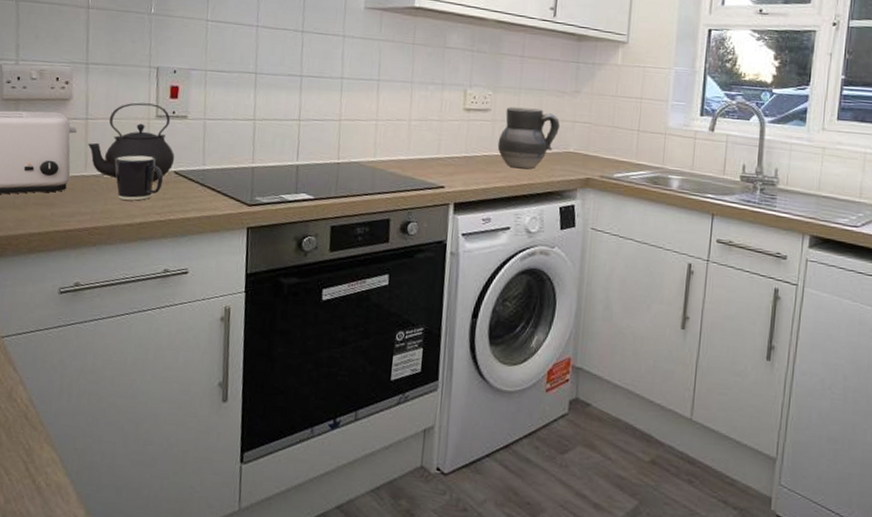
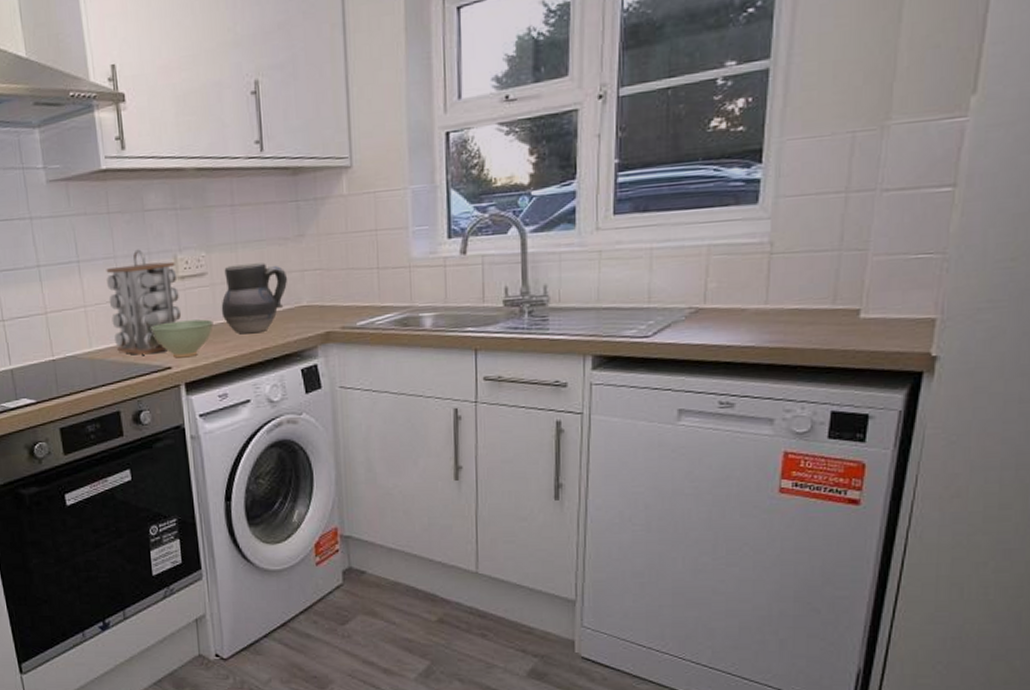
spice rack: none [398,79,464,173] -> present [106,249,182,355]
bowl: none [432,146,489,181] -> present [151,319,213,358]

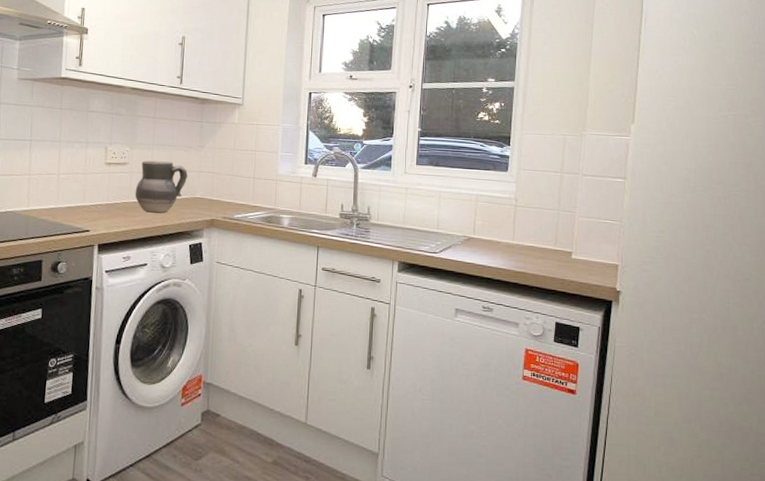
spice rack: present [106,249,182,355] -> none [48,138,106,219]
bowl: present [151,319,213,358] -> none [78,195,128,225]

